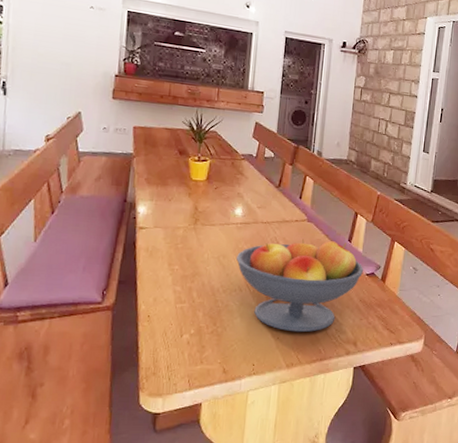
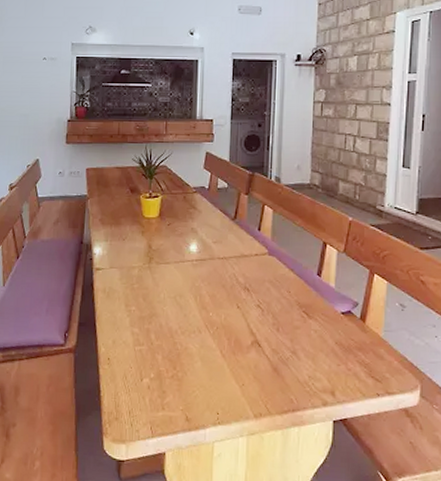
fruit bowl: present [236,239,364,333] -> none [194,274,338,379]

